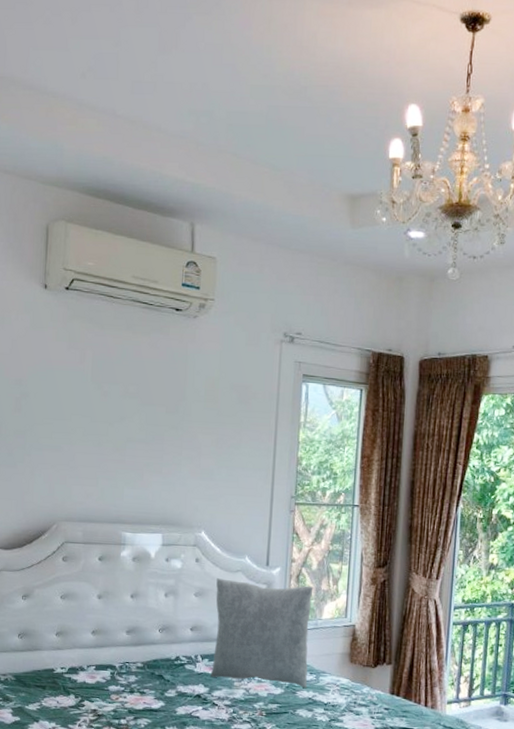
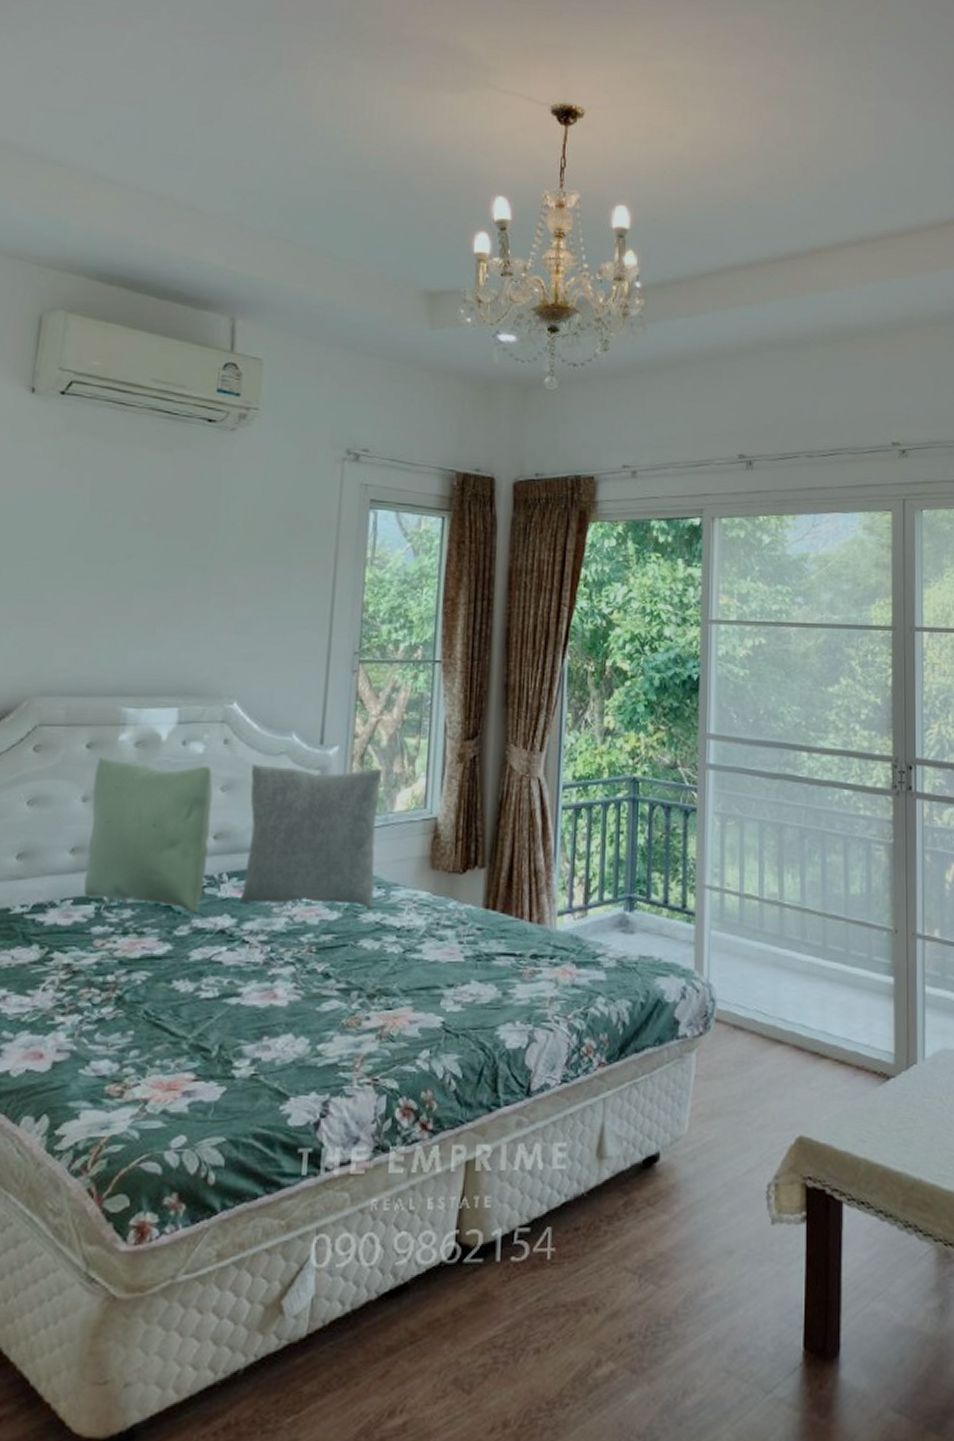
pillow: none [102,567,189,682] -> present [83,757,213,914]

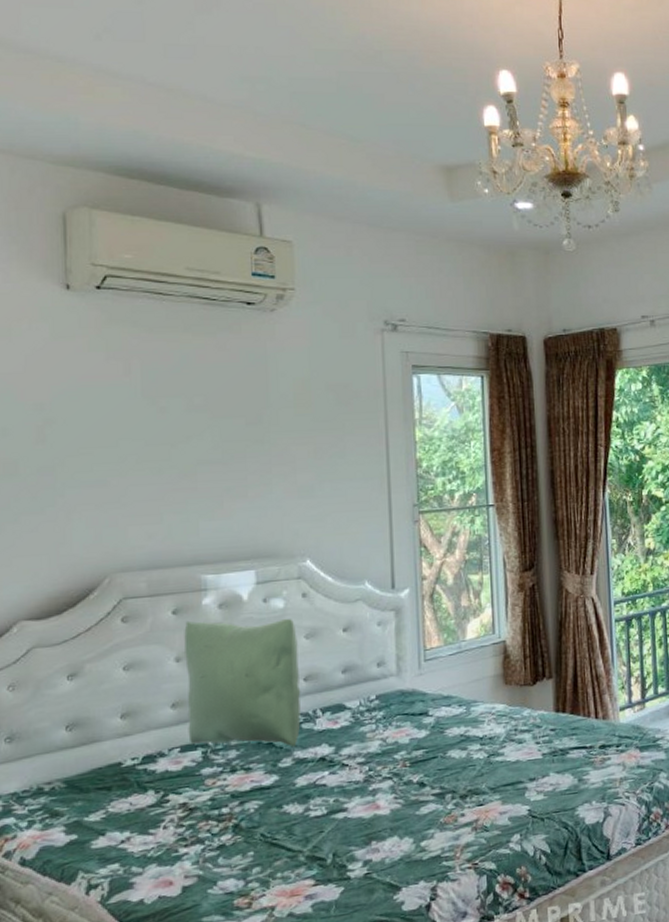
pillow: present [239,764,383,910] -> none [331,604,457,732]

